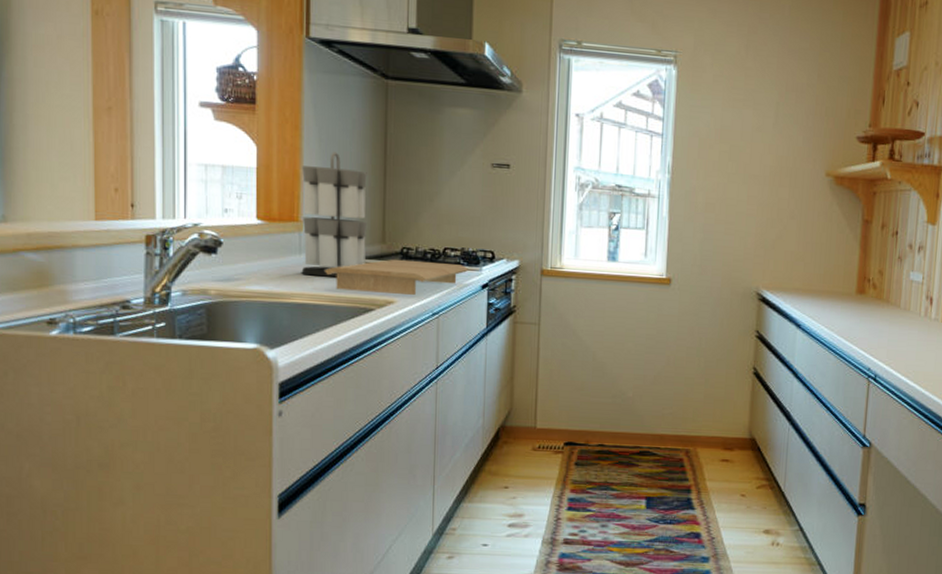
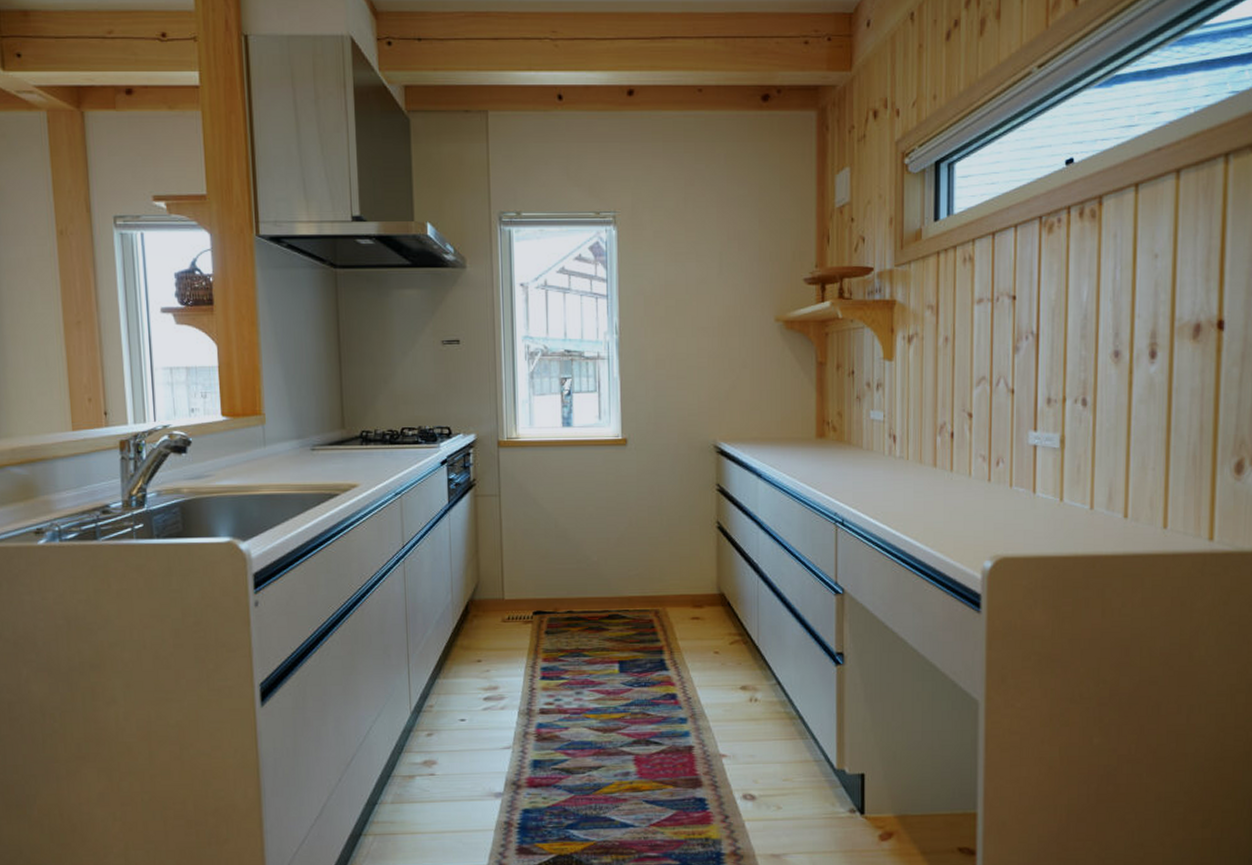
spice rack: present [301,151,368,278] -> none [261,344,327,467]
cutting board: present [325,259,468,296] -> none [289,442,427,478]

